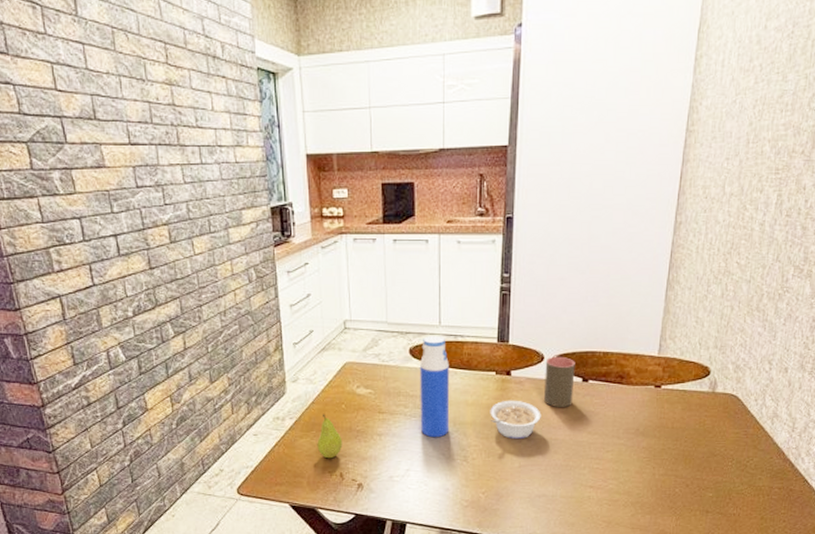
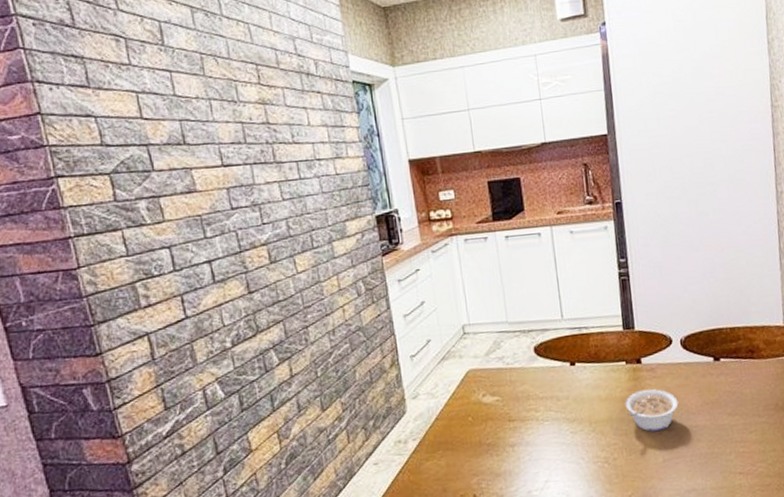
fruit: present [317,414,343,459] -> none [445,430,474,481]
water bottle: present [420,335,450,438] -> none [546,329,586,442]
cup: present [544,356,575,408] -> none [674,337,708,392]

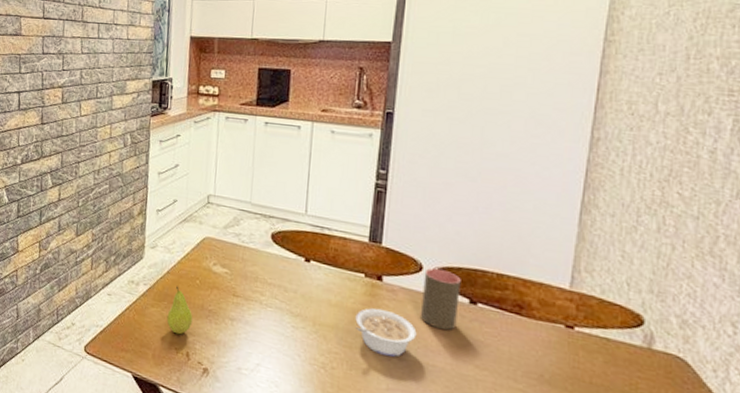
fruit: none [445,430,474,481] -> present [166,286,193,335]
cup: none [674,337,708,392] -> present [421,268,461,330]

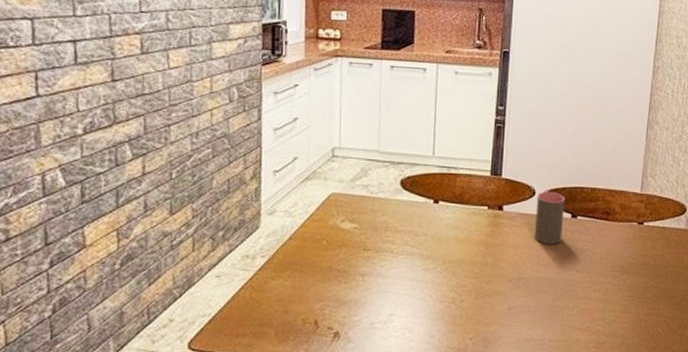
fruit: present [166,286,193,335] -> none [290,251,321,304]
legume: present [355,308,417,357] -> none [480,236,532,279]

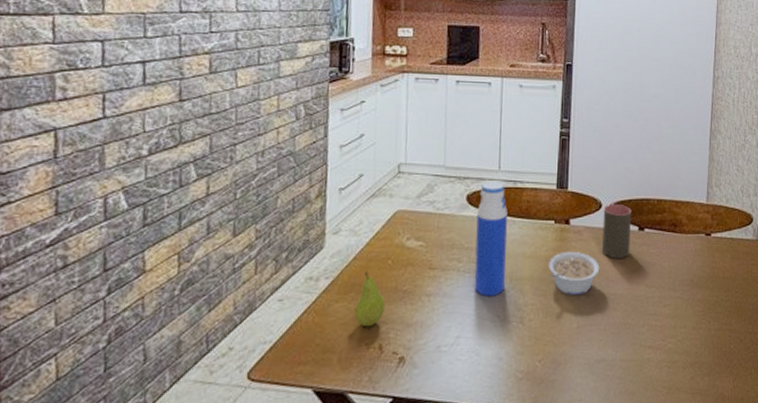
fruit: none [290,251,321,304] -> present [354,271,386,327]
water bottle: none [407,166,441,278] -> present [474,180,507,297]
legume: none [480,236,532,279] -> present [548,251,600,296]

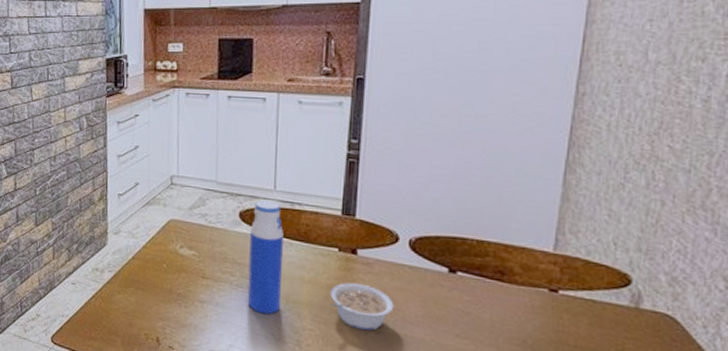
fruit: present [354,271,386,327] -> none [134,271,162,320]
cup: present [603,203,632,259] -> none [398,238,439,301]

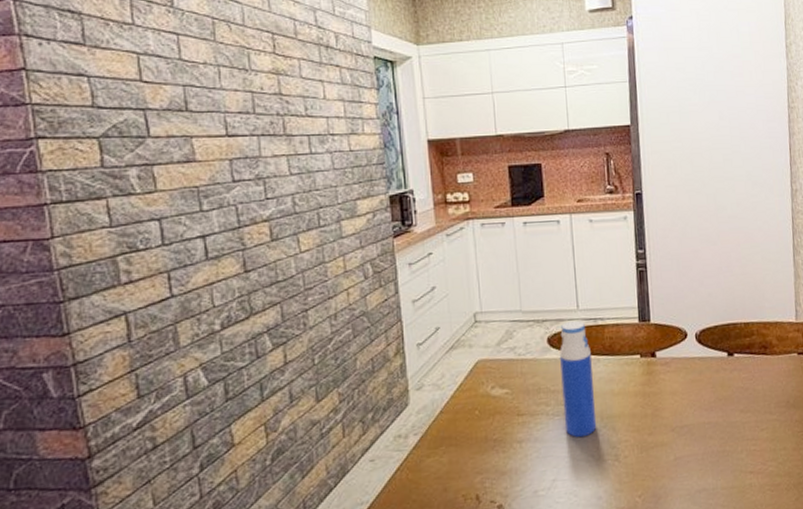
legume: present [330,282,394,331] -> none [638,383,692,429]

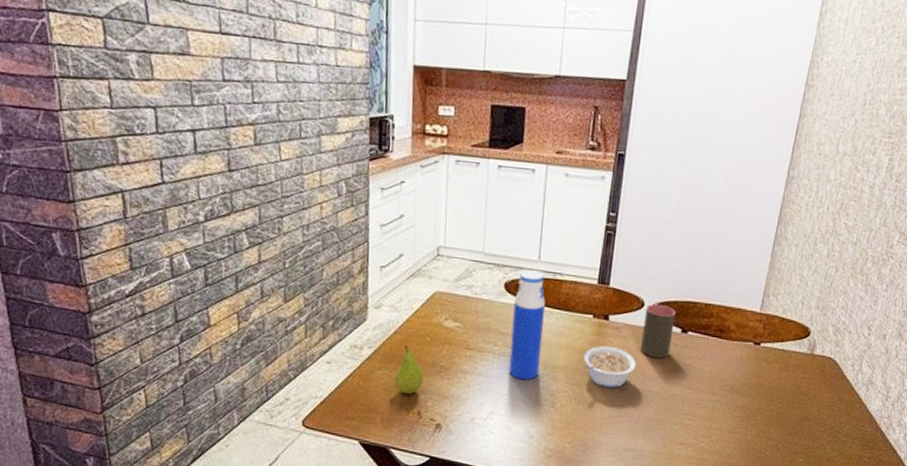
fruit: none [447,424,478,479] -> present [395,345,424,395]
legume: none [638,383,692,429] -> present [583,345,637,389]
cup: none [689,331,721,388] -> present [641,303,676,359]

